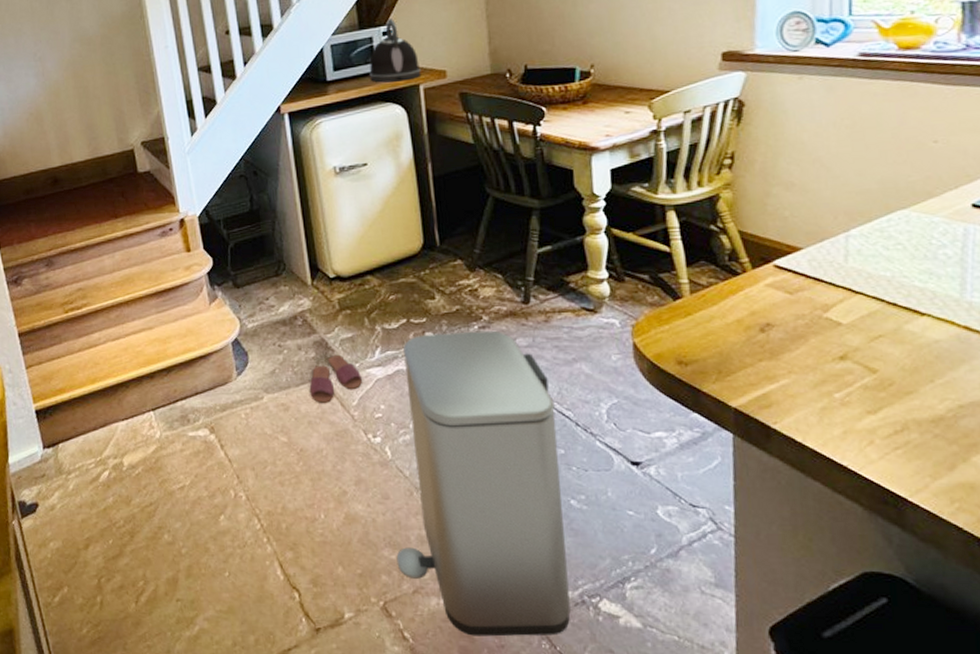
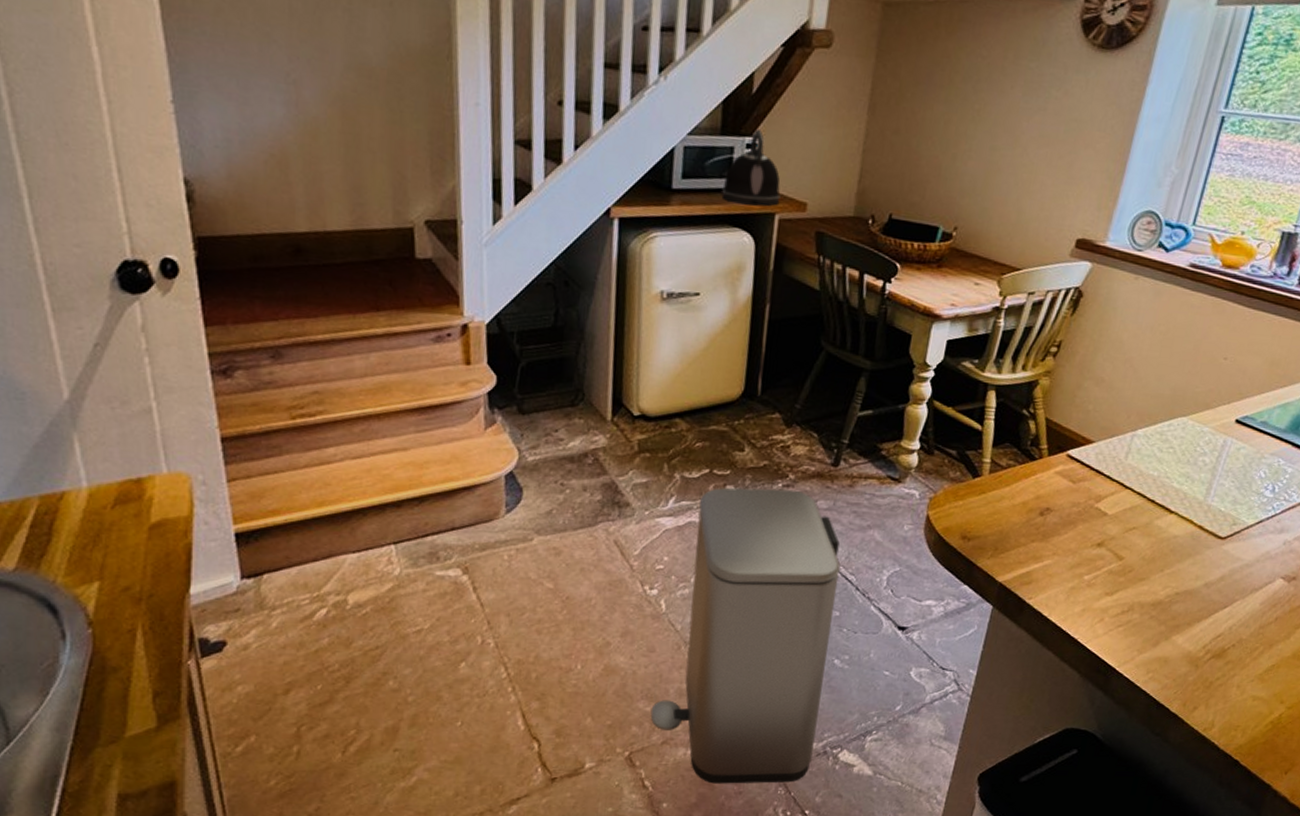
slippers: present [309,354,362,403] -> none [588,499,649,550]

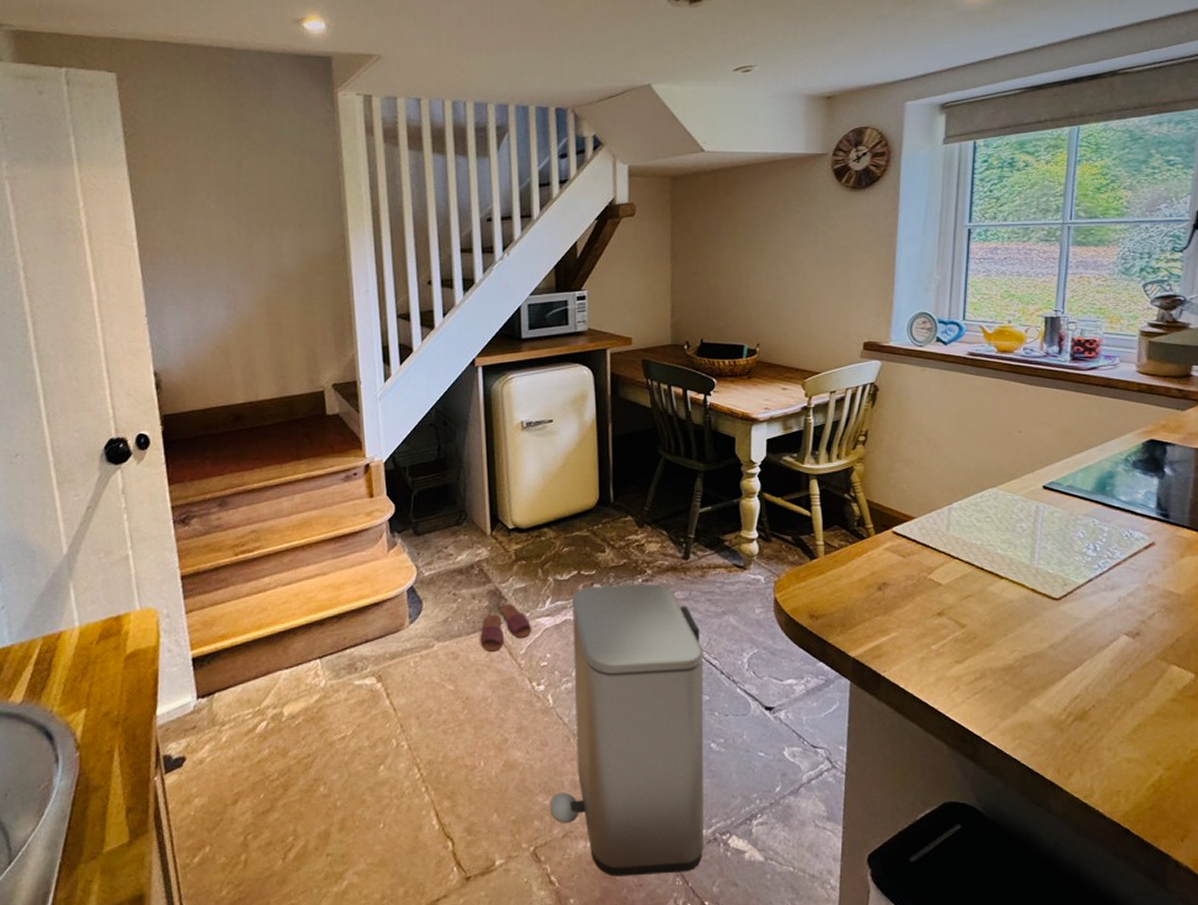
slippers: none [588,499,649,550] -> present [480,604,531,652]
kettle: present [721,130,781,206] -> none [562,285,609,344]

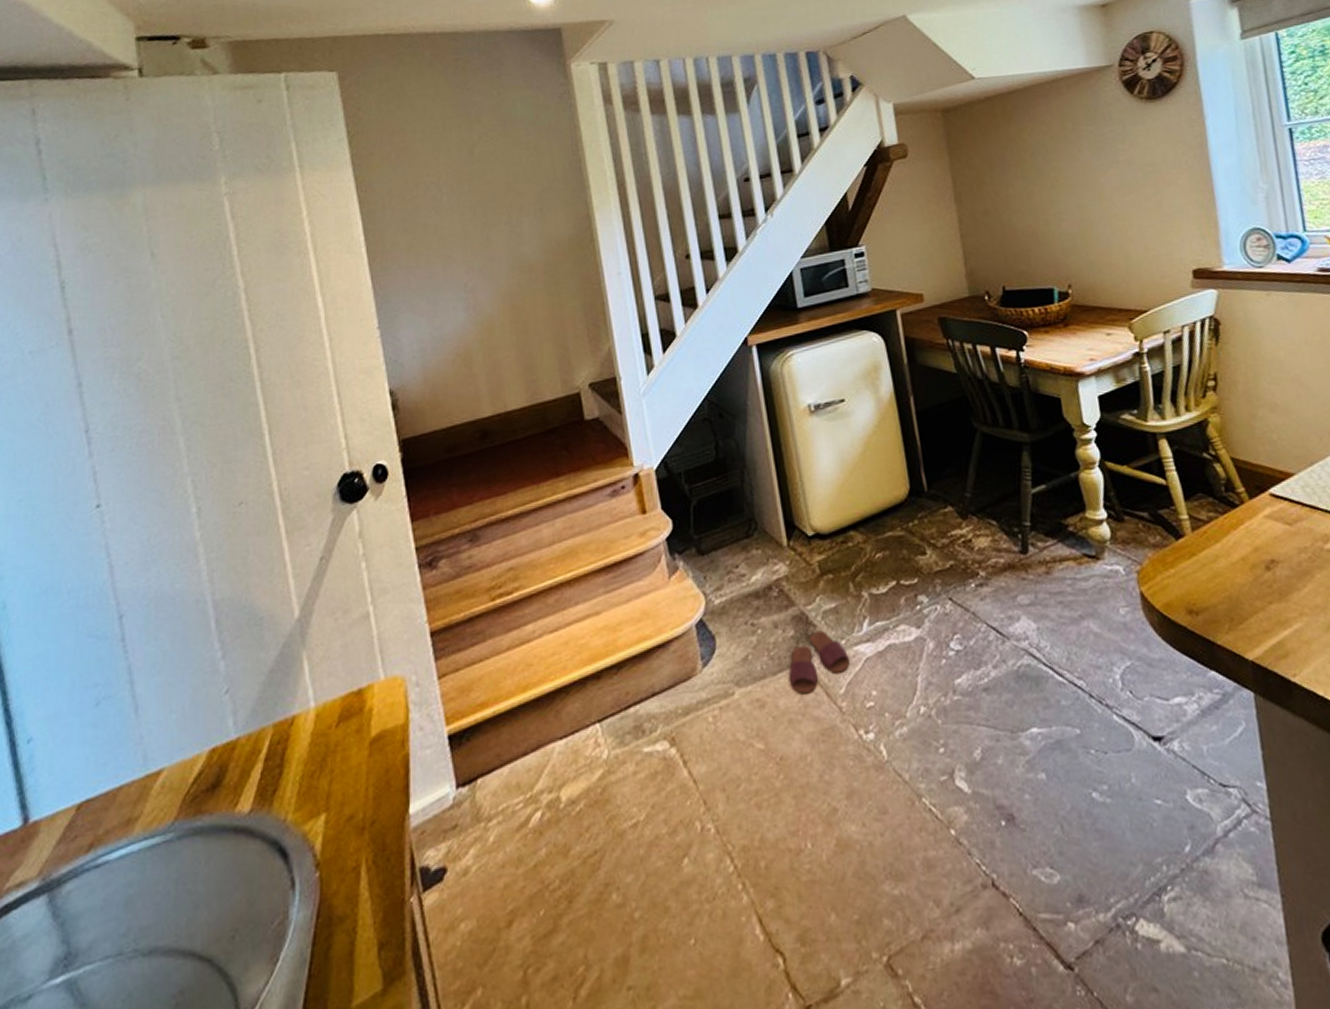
pedal bin: present [549,584,704,877] -> none [893,588,1106,991]

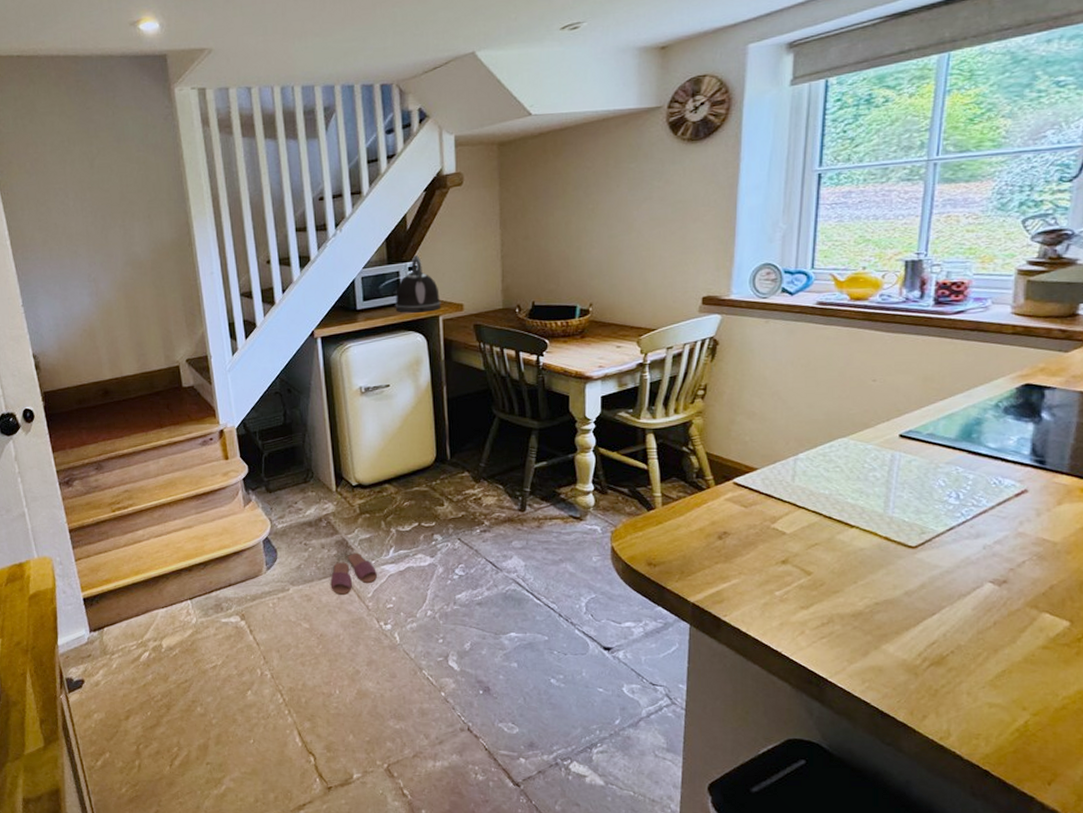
kettle: none [842,240,897,309] -> present [395,255,441,313]

